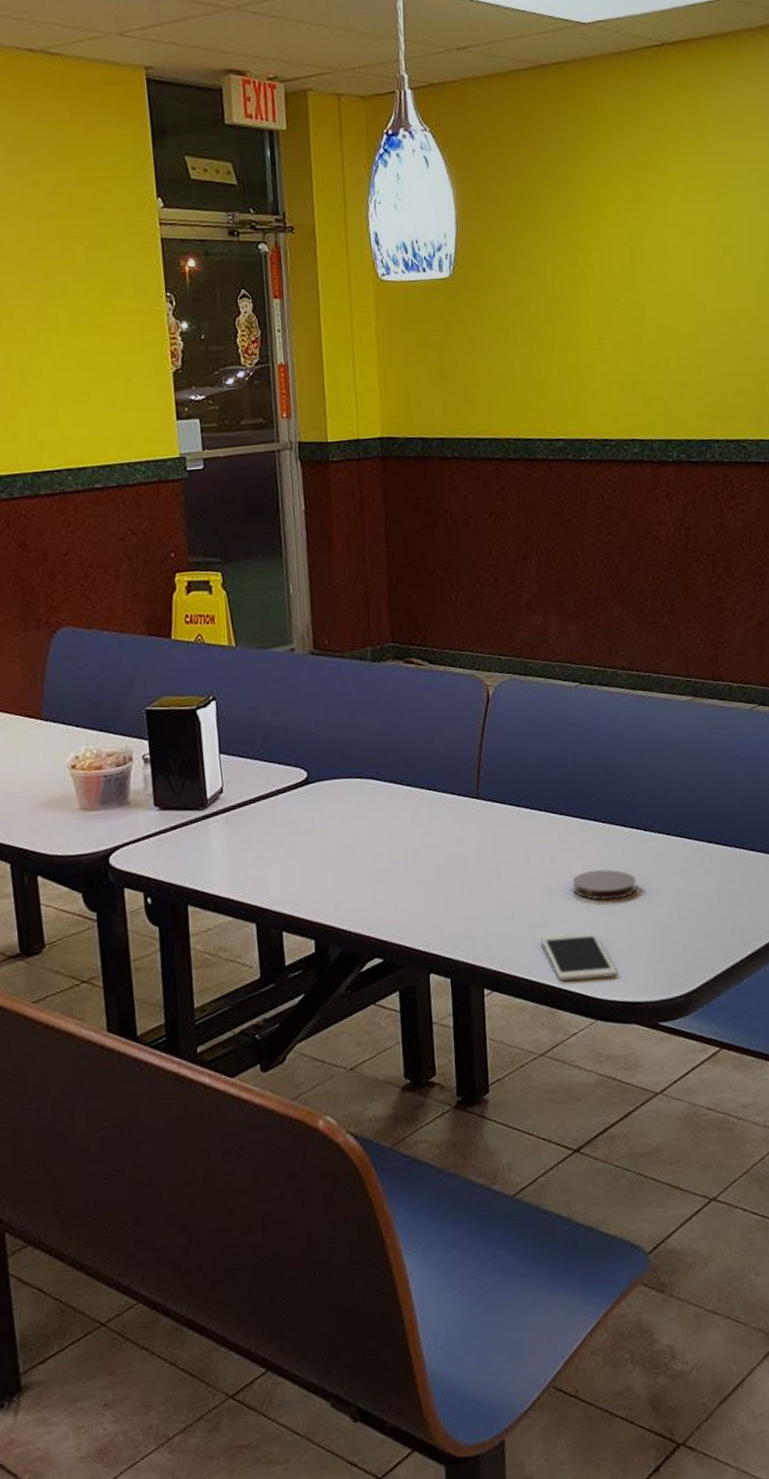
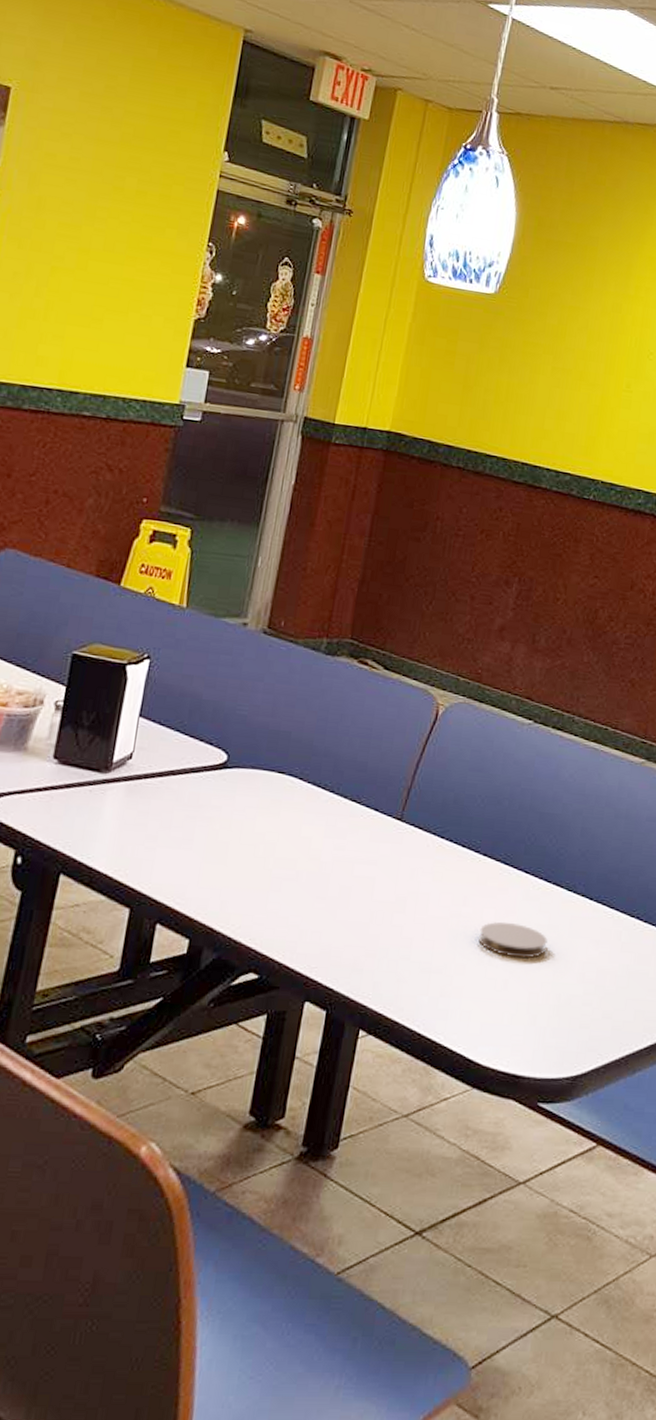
cell phone: present [540,931,617,982] -> none [432,982,506,1043]

